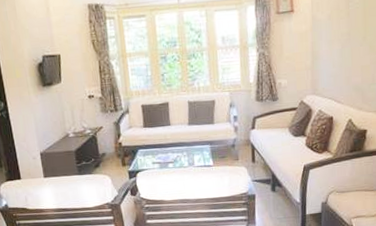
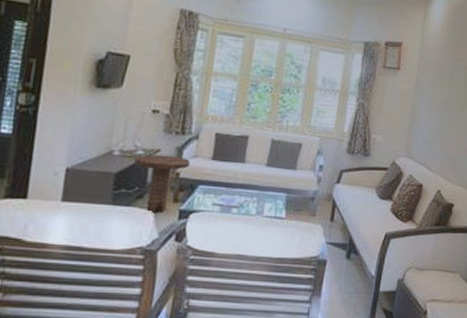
side table: none [85,129,128,177] -> present [133,154,191,214]

